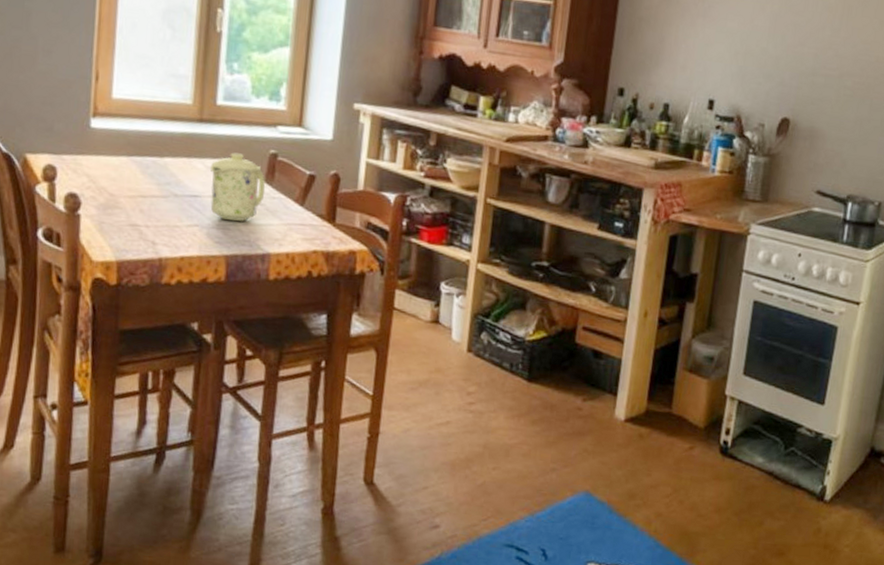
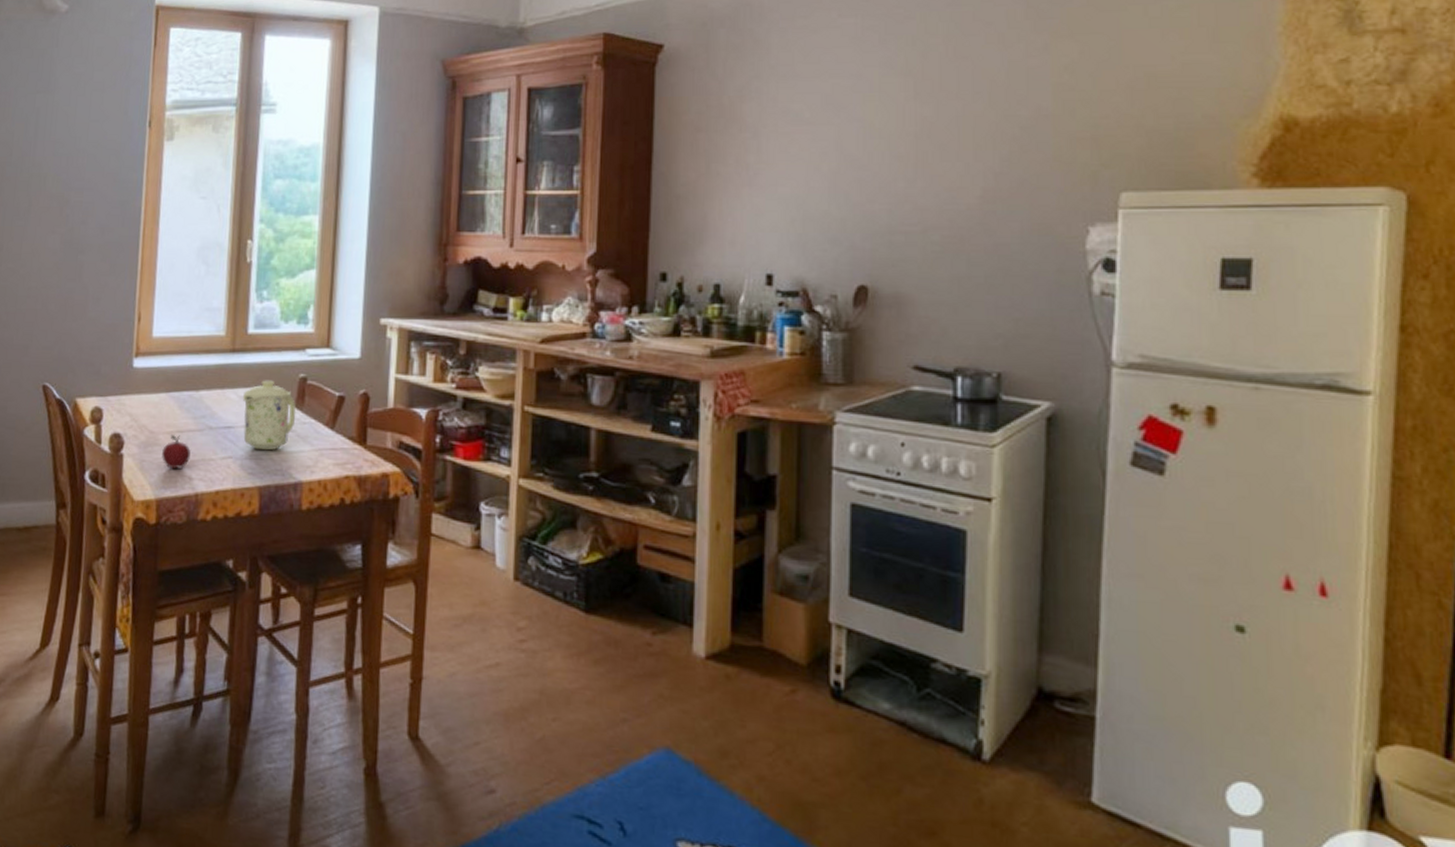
apple: none [123,199,154,233] -> present [162,435,191,469]

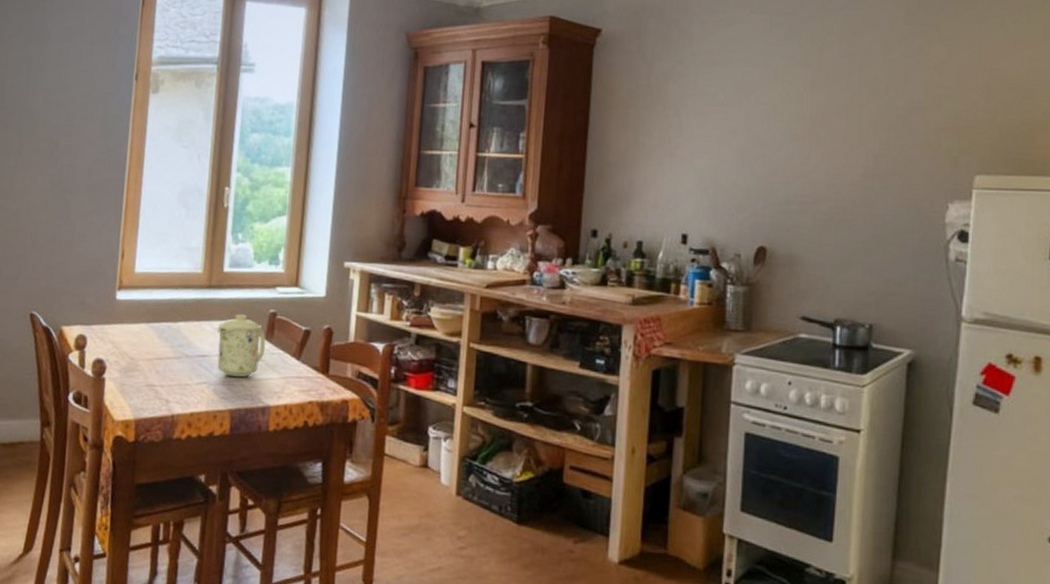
apple: present [162,435,191,469] -> none [141,361,168,393]

